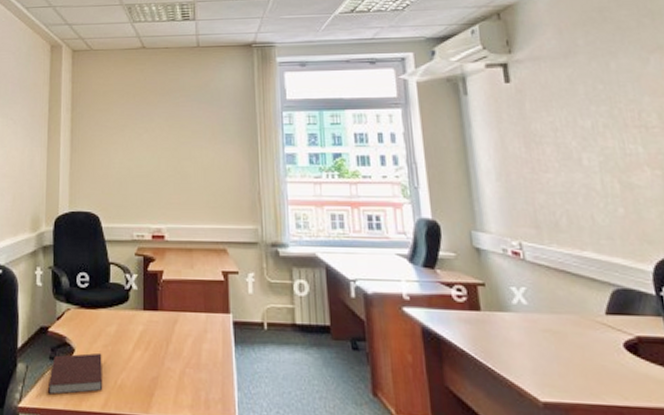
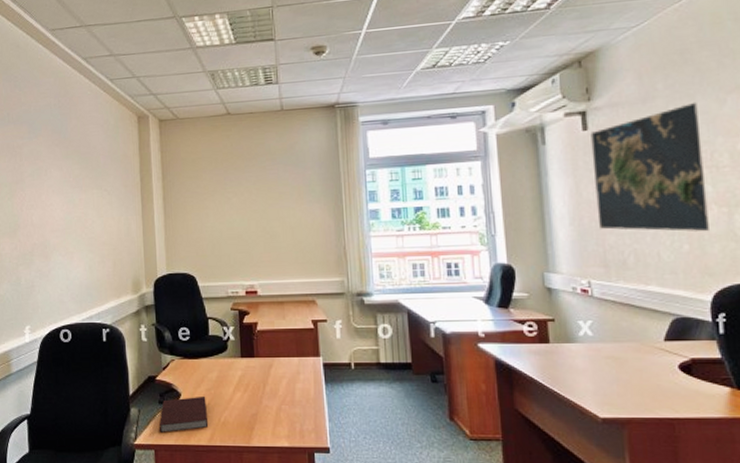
map: none [513,59,644,195] -> present [590,102,709,232]

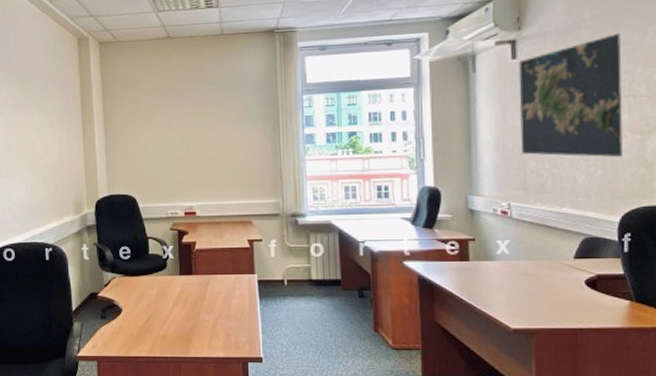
notebook: present [159,396,209,433] -> none [102,311,149,345]

